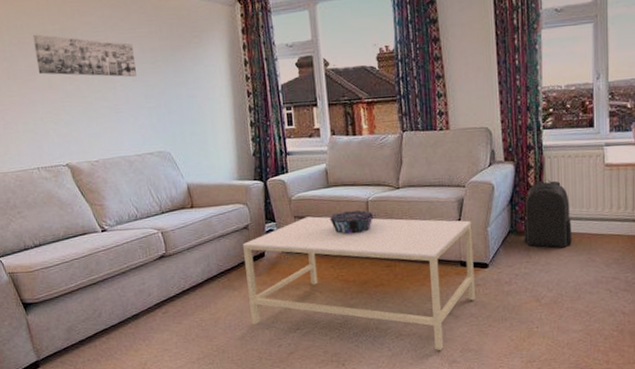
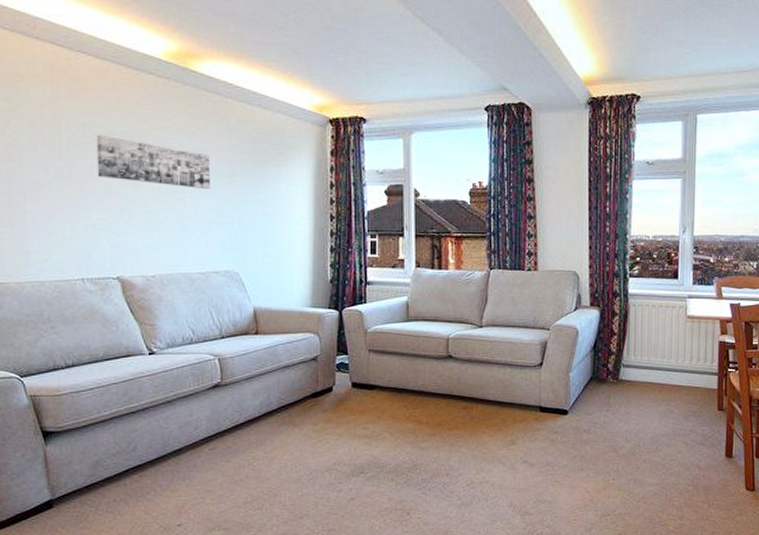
coffee table: present [243,216,476,350] -> none [310,351,554,501]
decorative bowl: present [329,210,374,235] -> none [406,348,454,372]
backpack: present [523,178,572,248] -> none [604,326,652,398]

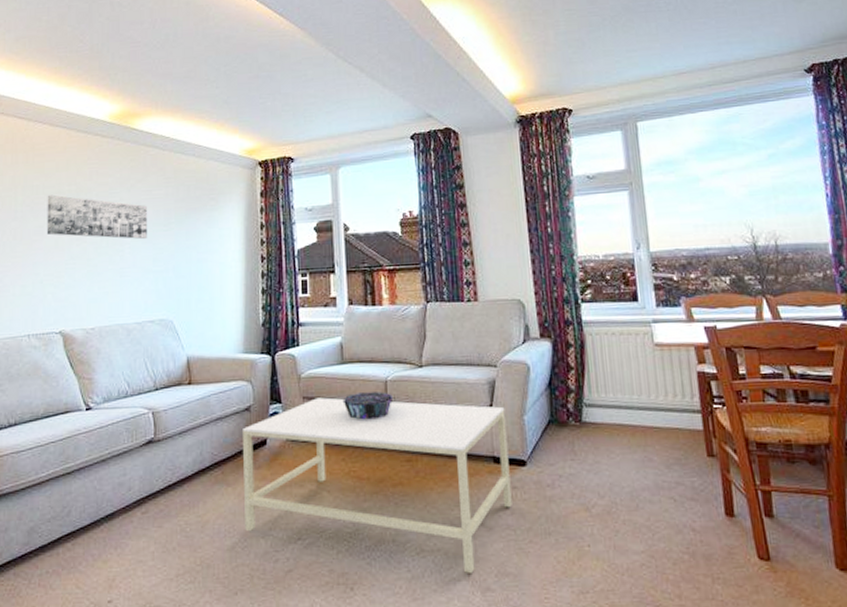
coffee table: none [310,351,554,501] -> present [243,397,512,573]
decorative bowl: none [406,348,454,372] -> present [342,392,394,420]

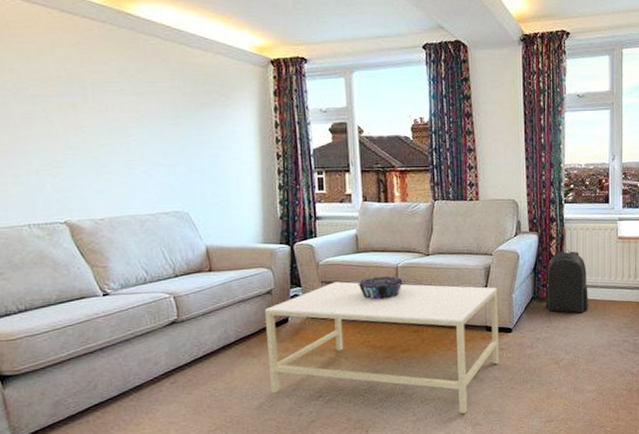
wall art: present [46,194,147,240] -> none [32,80,154,133]
backpack: none [566,359,623,443] -> present [545,249,588,314]

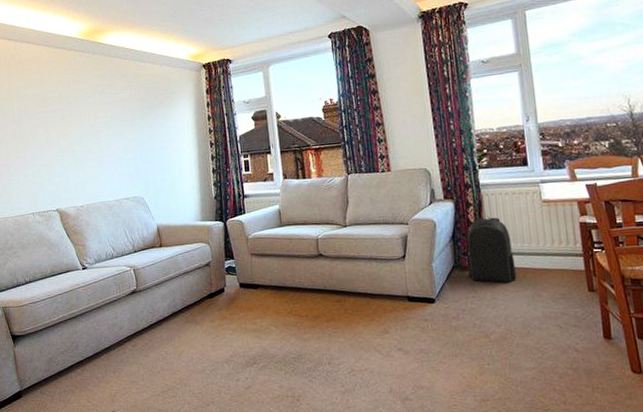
coffee table: present [265,281,499,414] -> none [205,253,424,387]
decorative bowl: present [358,276,404,300] -> none [283,247,324,271]

